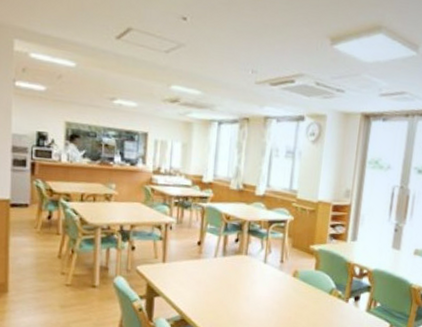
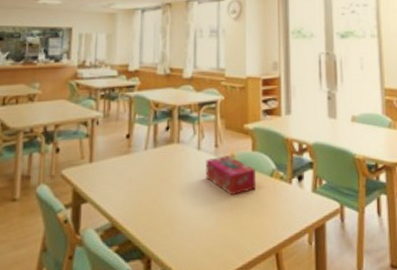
tissue box: none [269,271,317,306] -> present [206,156,257,196]

